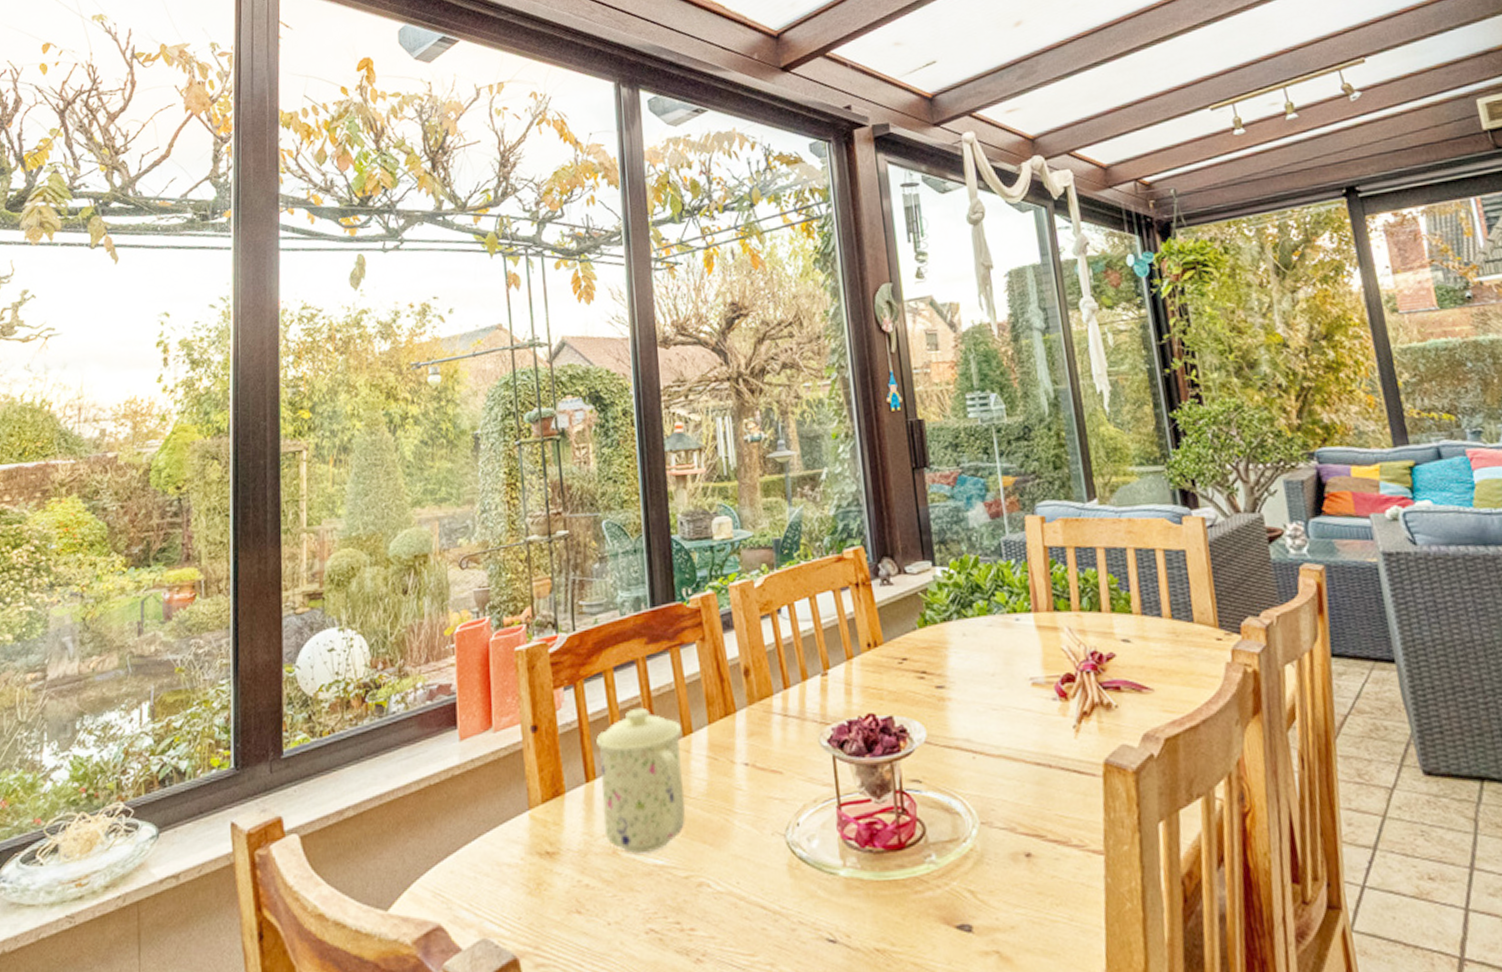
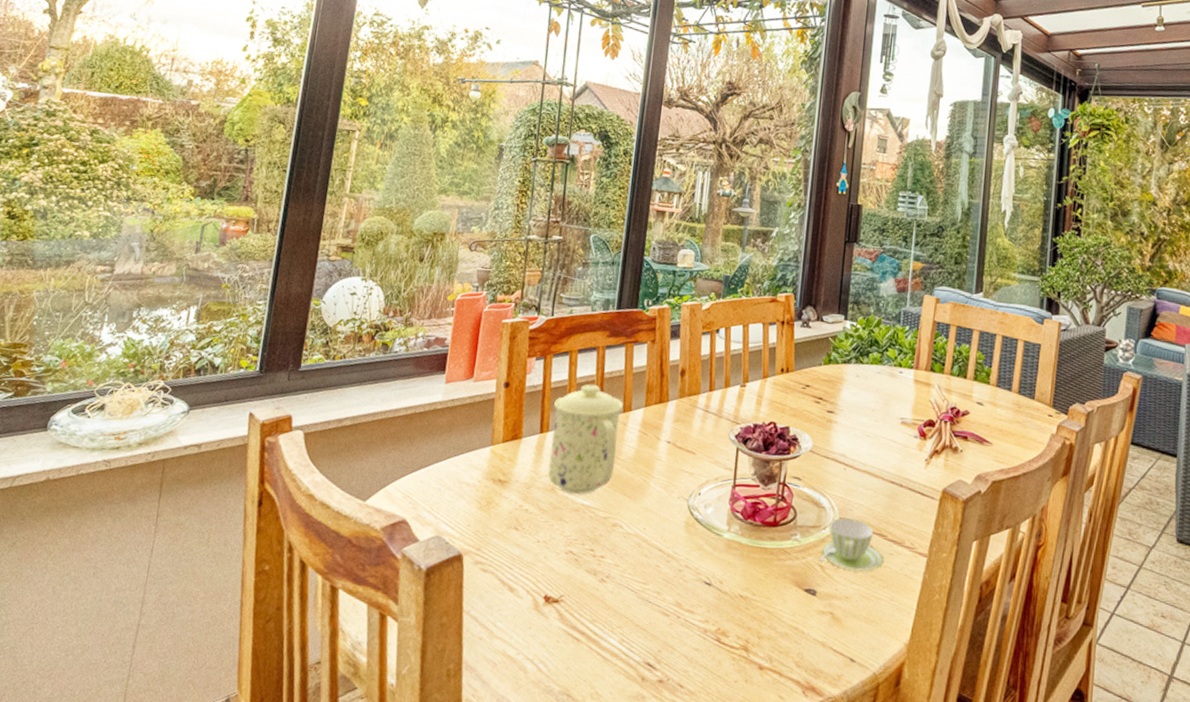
cup: none [966,821,1049,891] -> present [819,518,883,572]

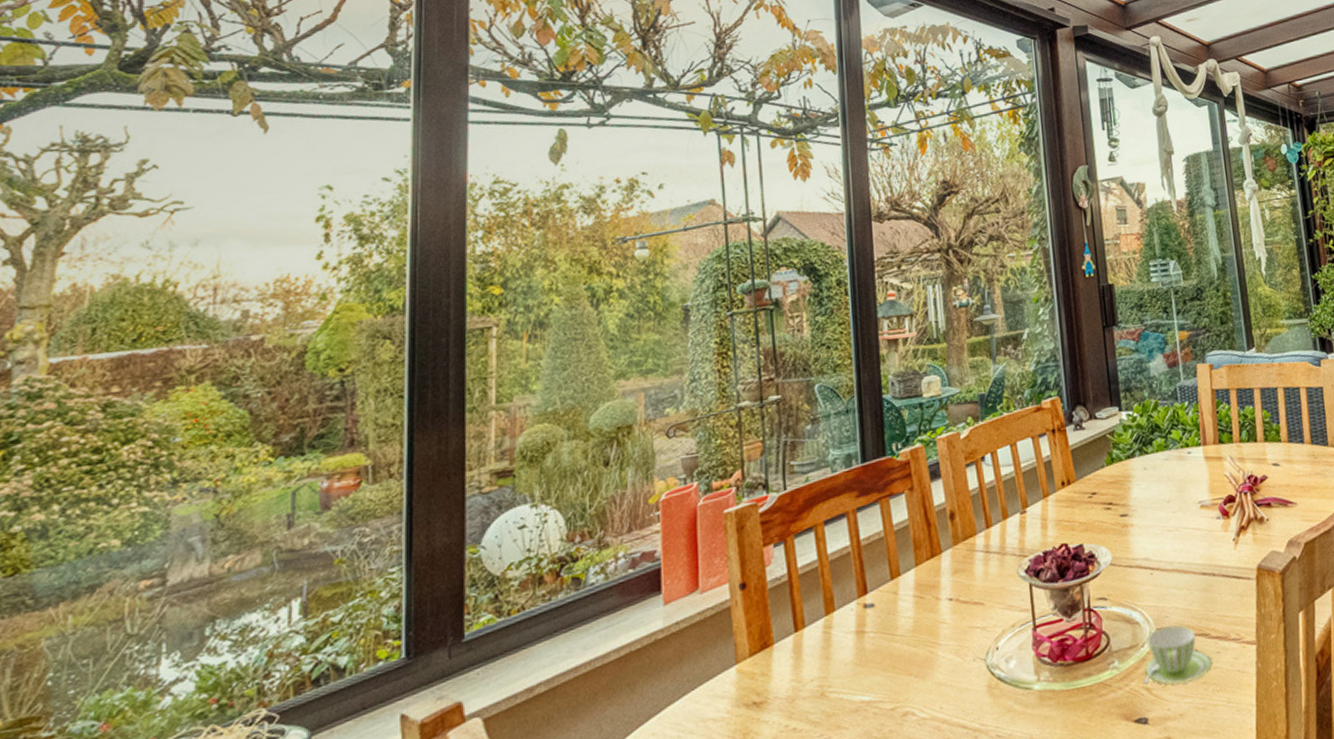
mug: present [547,384,623,495] -> none [806,556,893,693]

